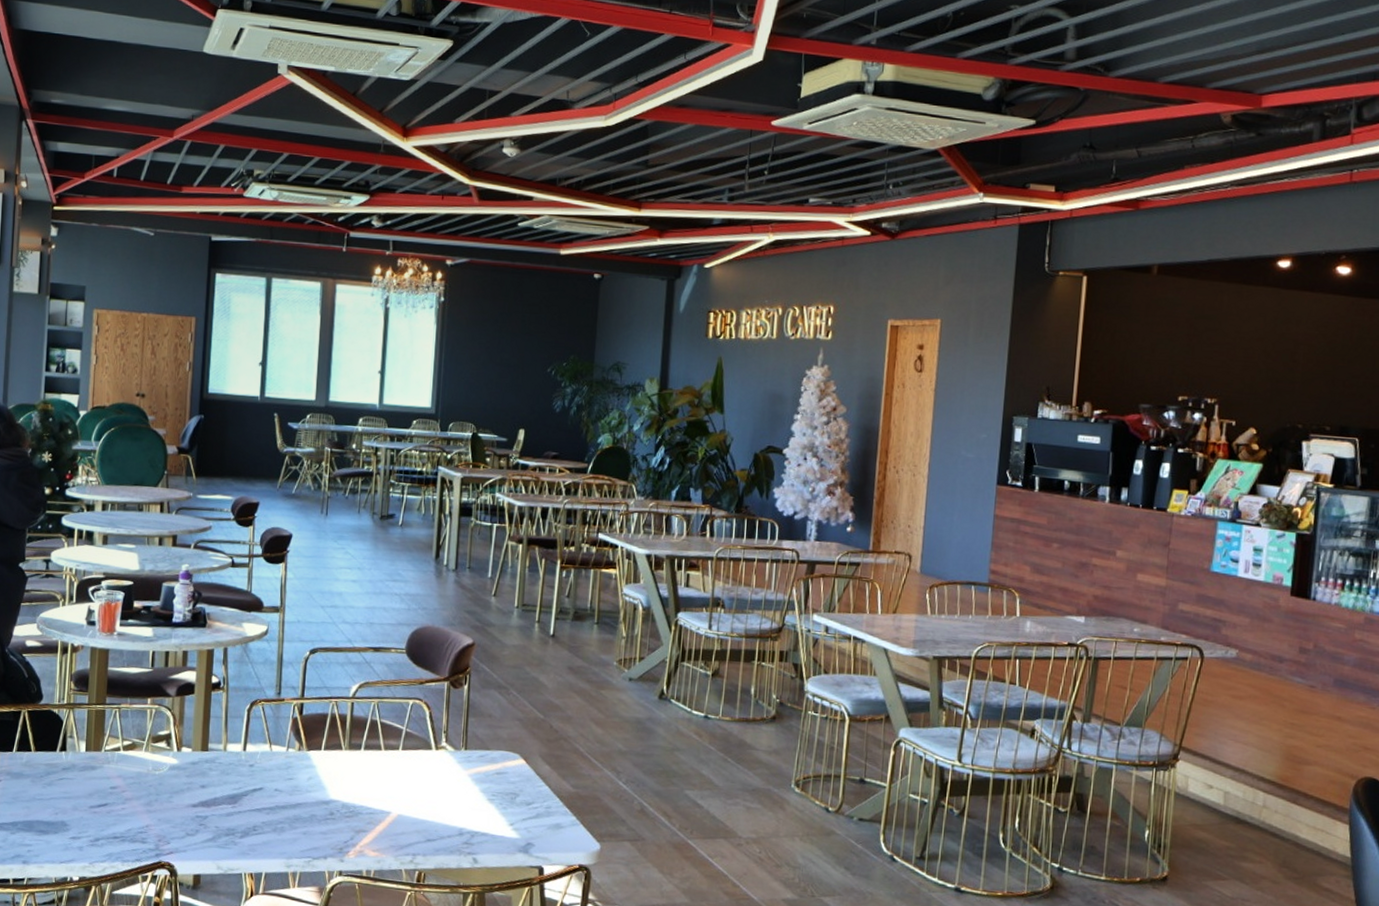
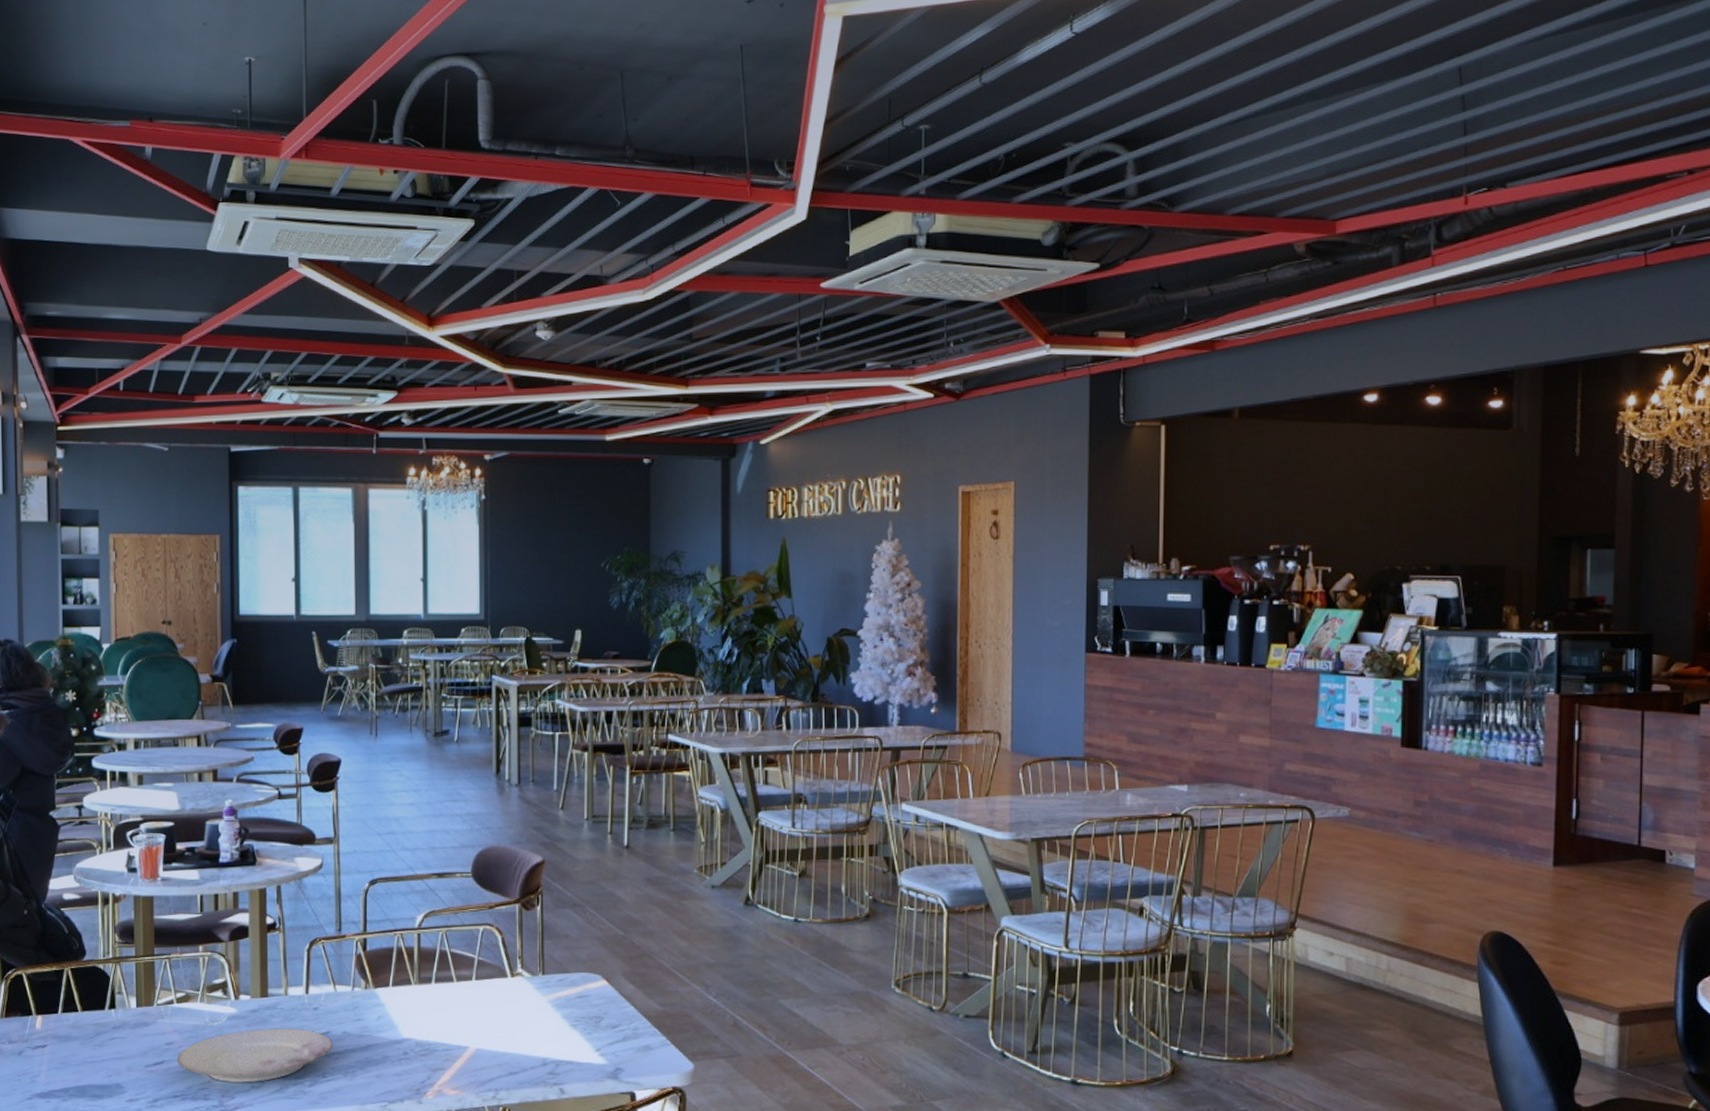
plate: none [118,780,266,830] -> present [176,1028,334,1083]

